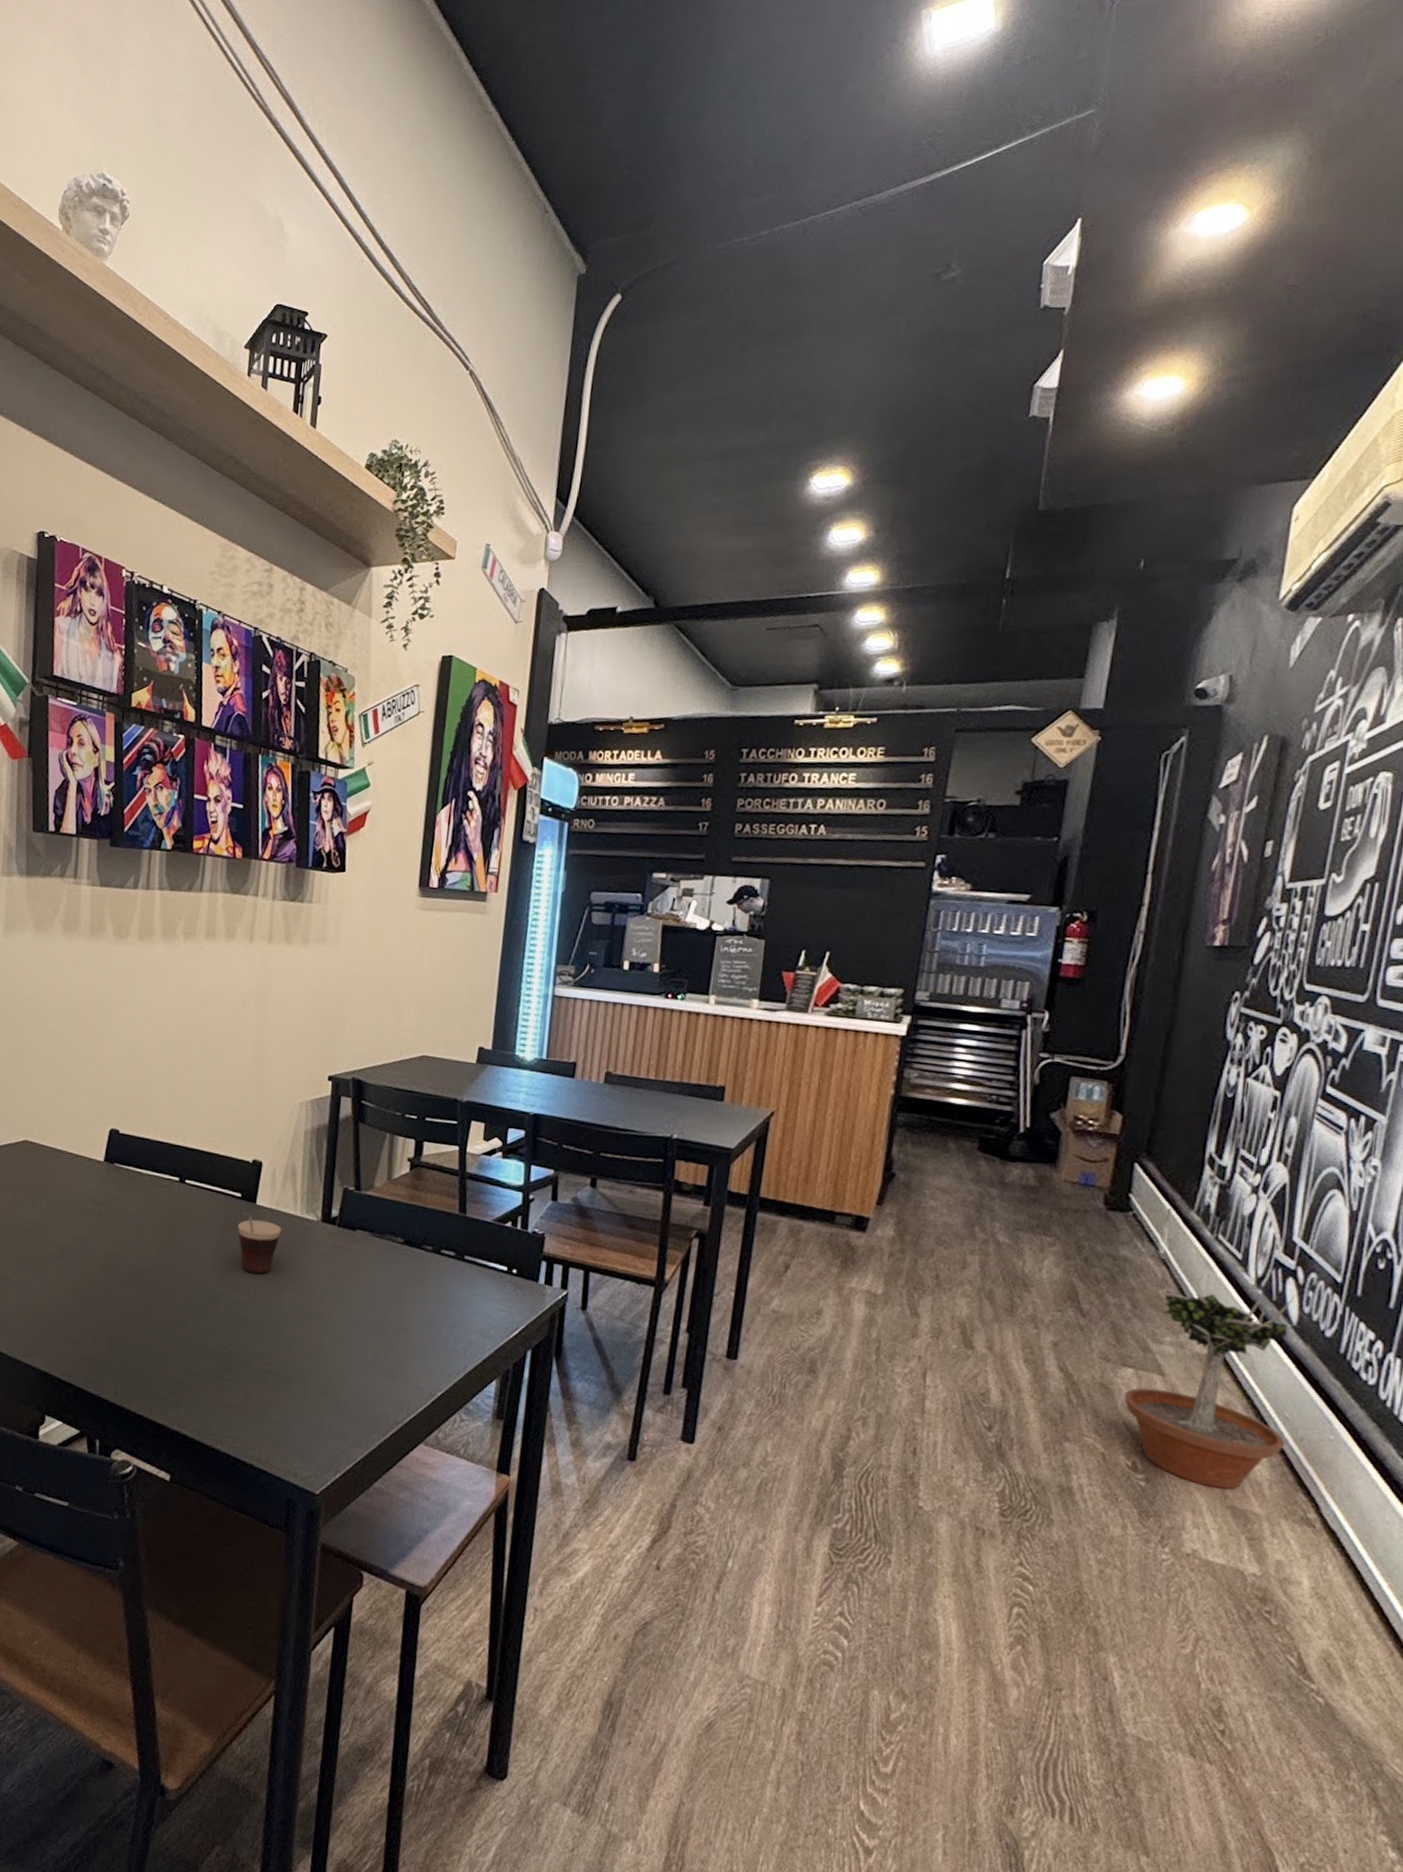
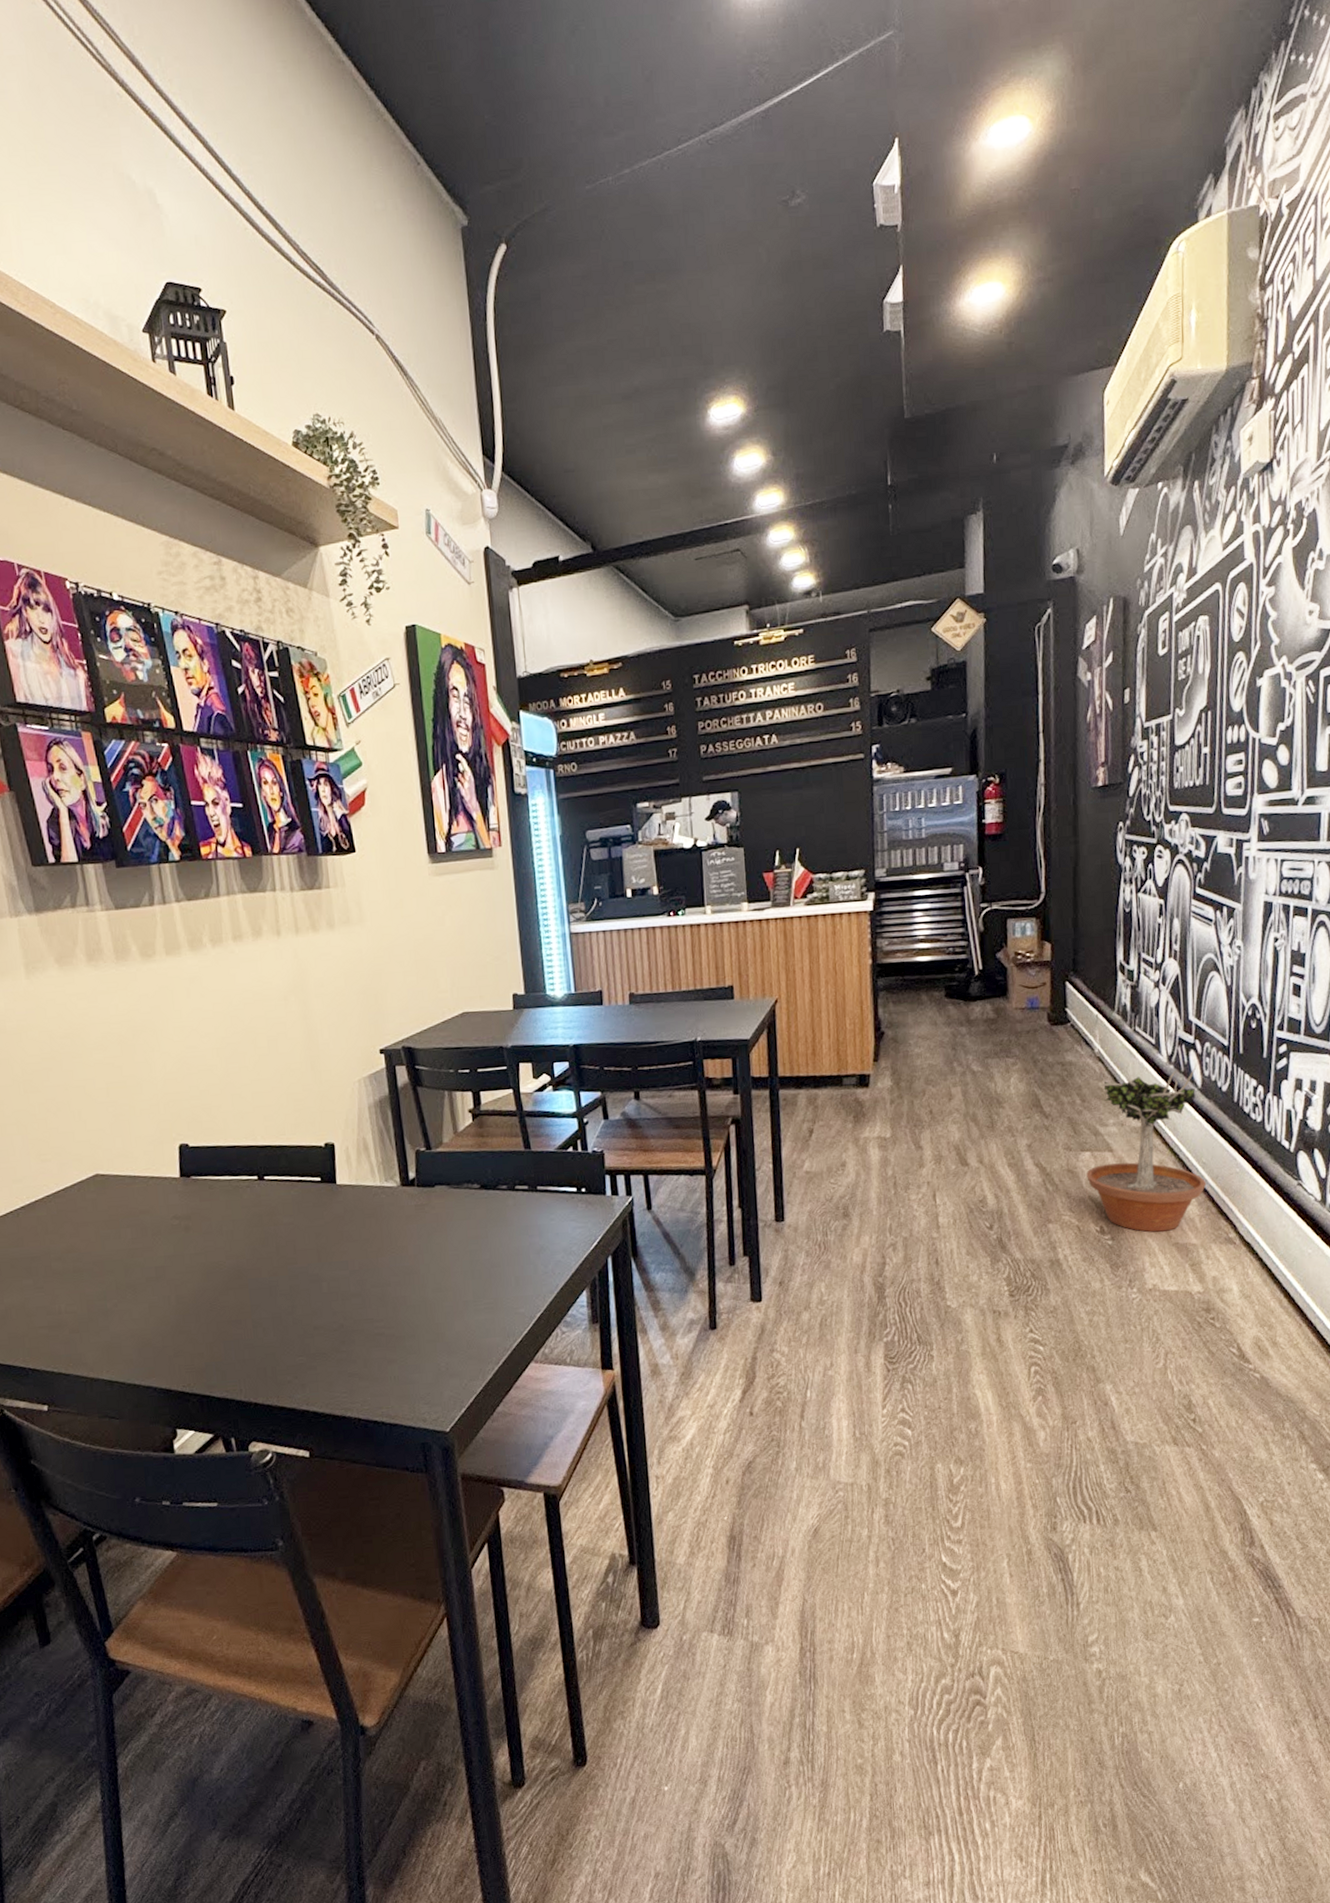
cup: present [237,1212,282,1274] -> none [322,1194,366,1248]

